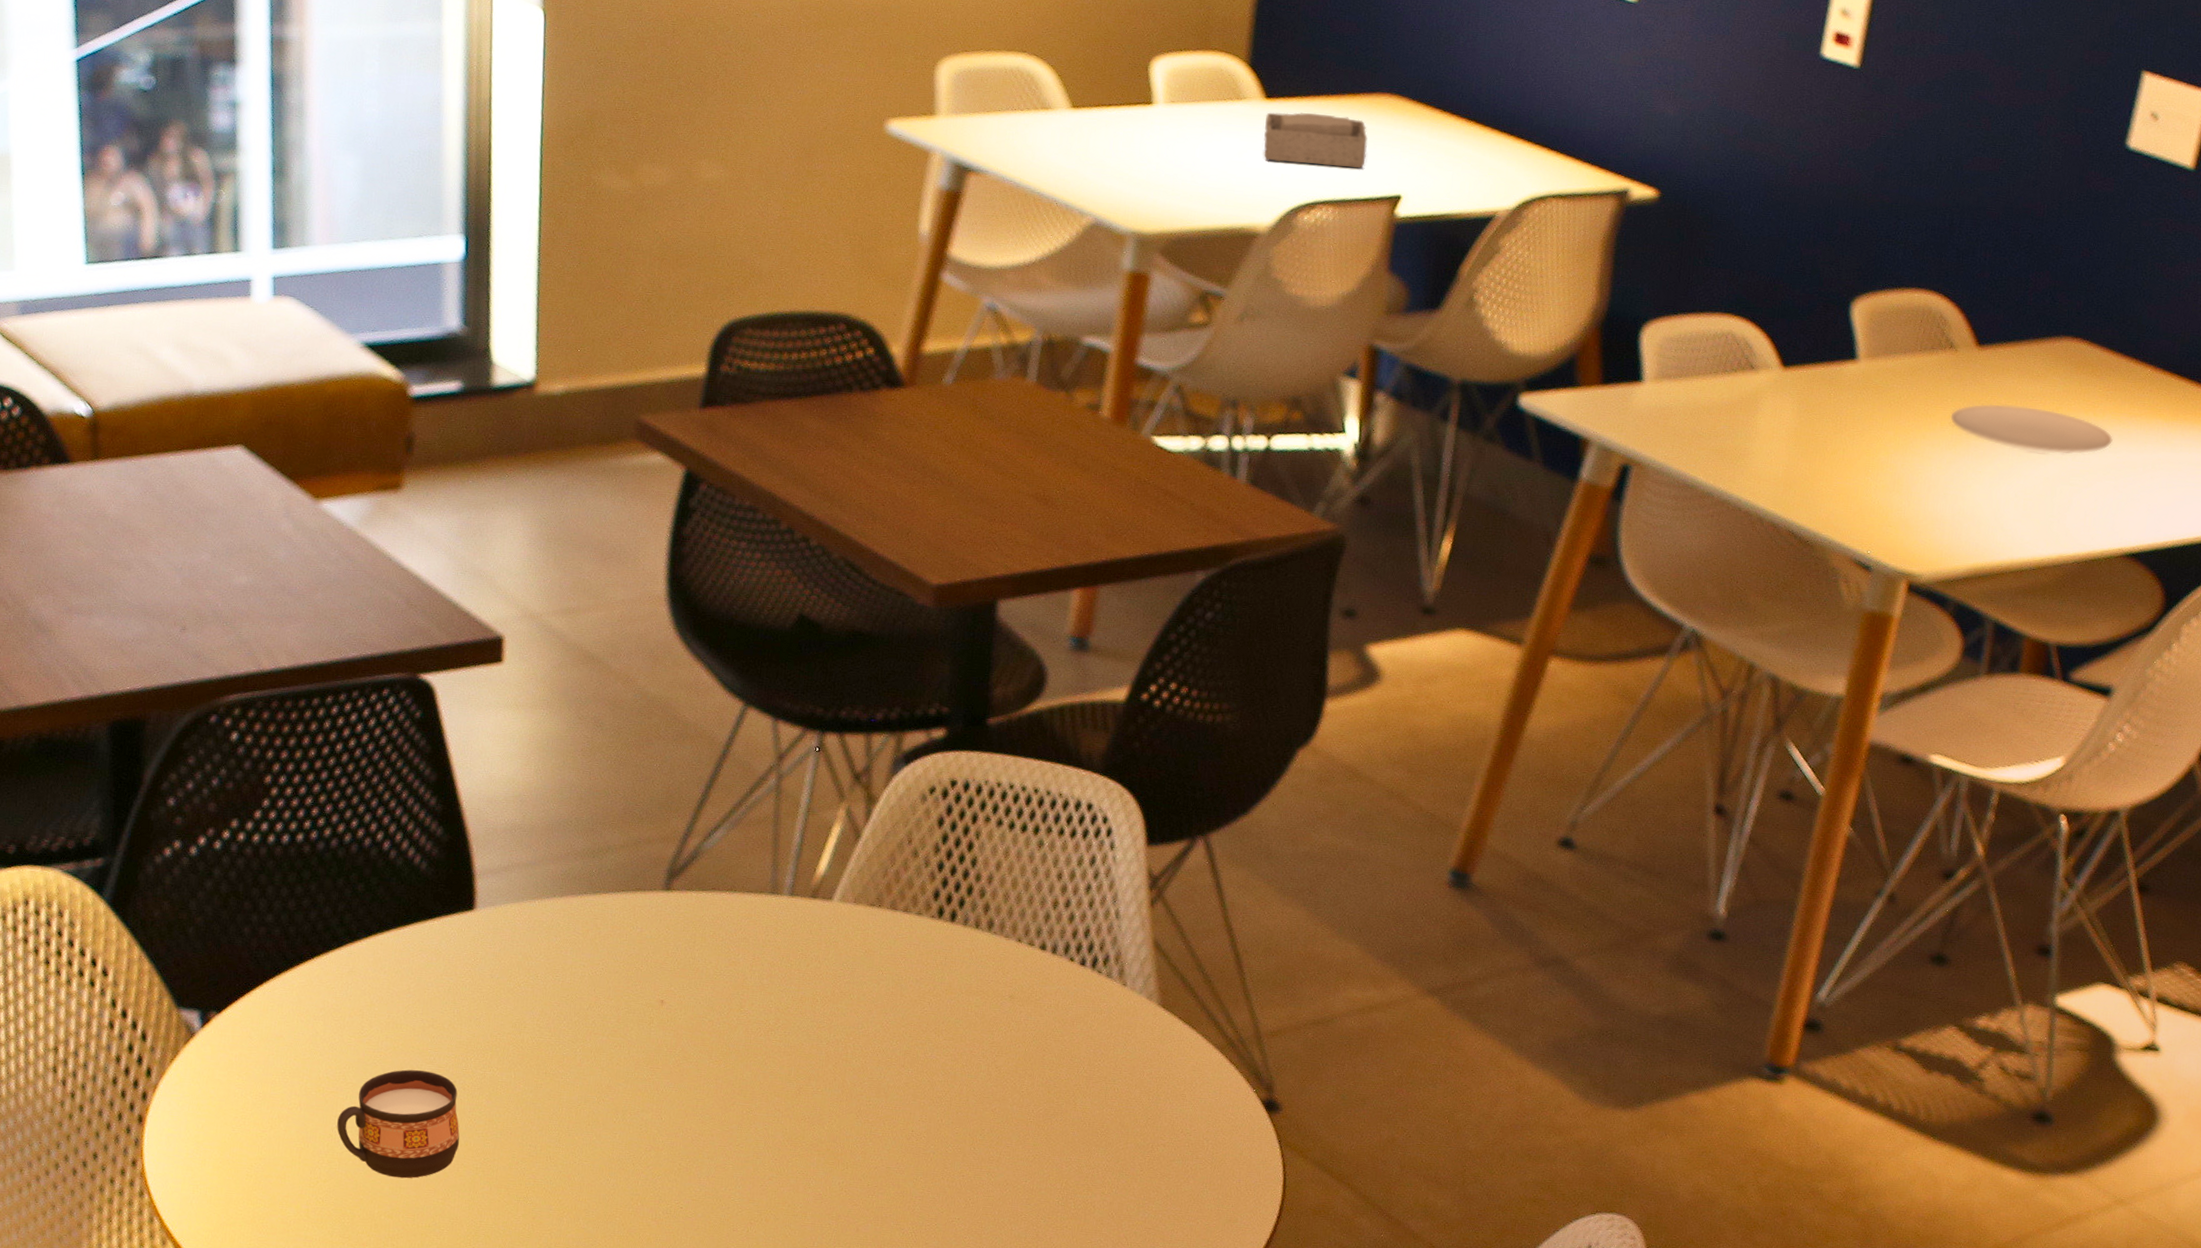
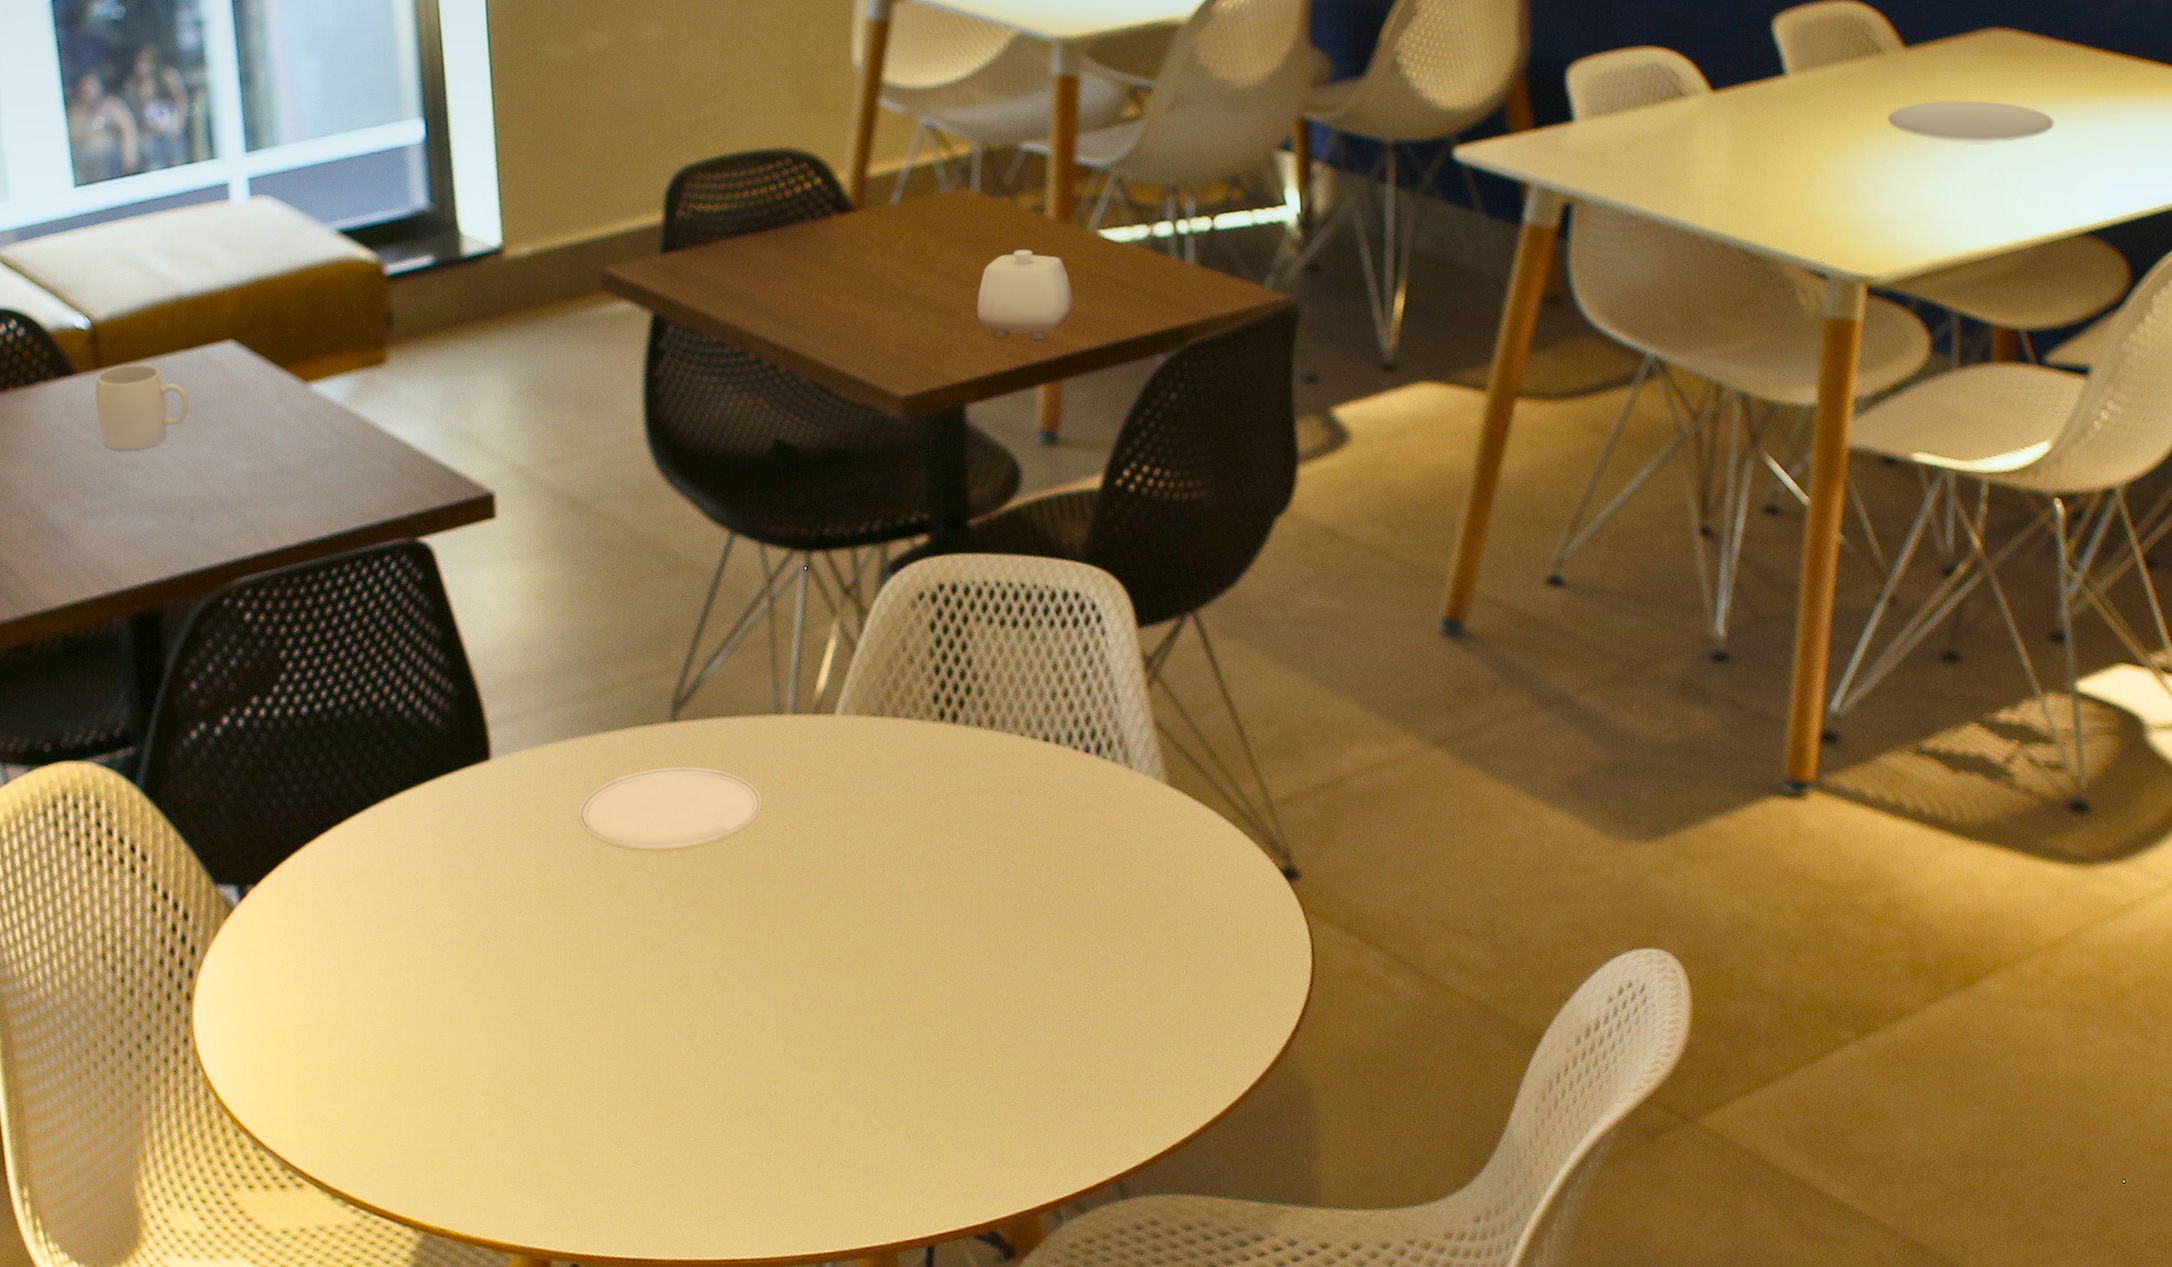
mug: none [90,458,192,550] -> present [94,363,190,450]
cup: present [337,1069,460,1179] -> none [377,922,496,1031]
plate: none [560,936,750,1022] -> present [578,767,762,853]
sugar bowl: none [1019,447,1119,542] -> present [976,249,1074,339]

